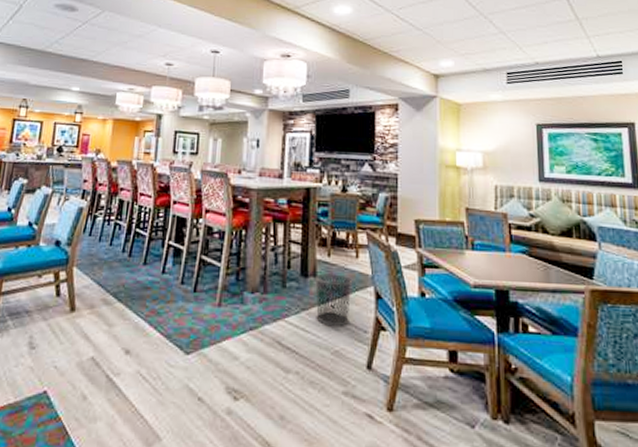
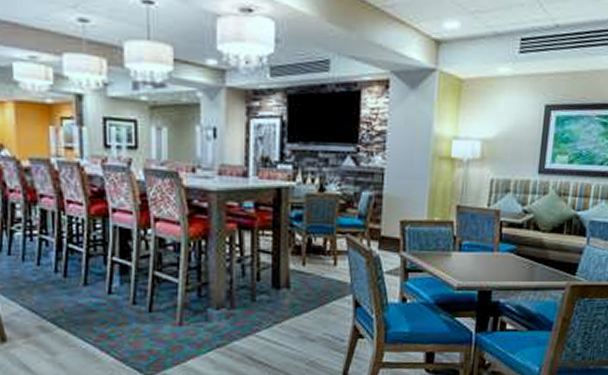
waste bin: present [314,273,353,327] -> none [287,284,330,338]

